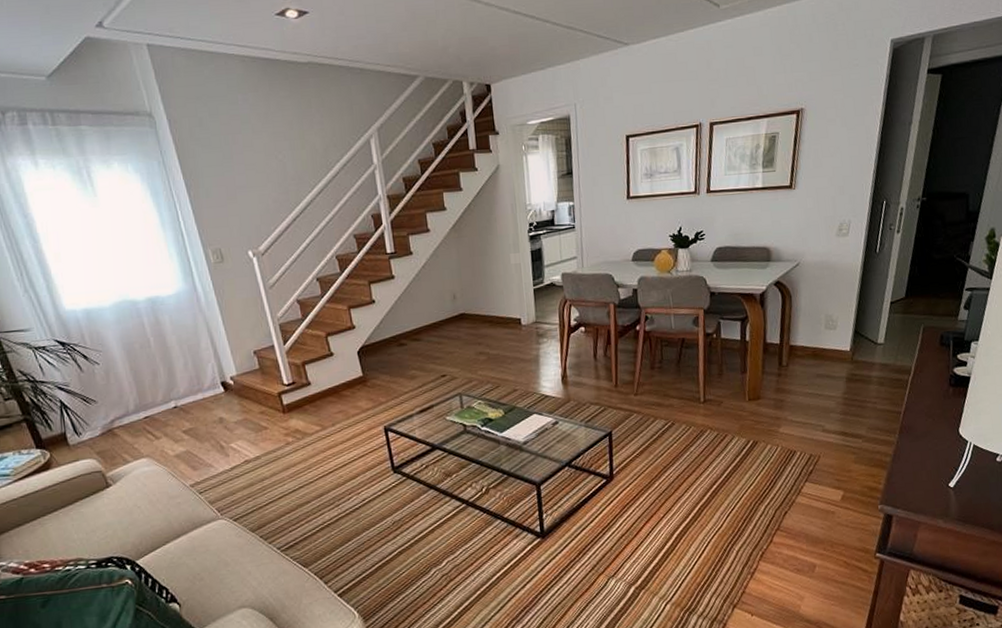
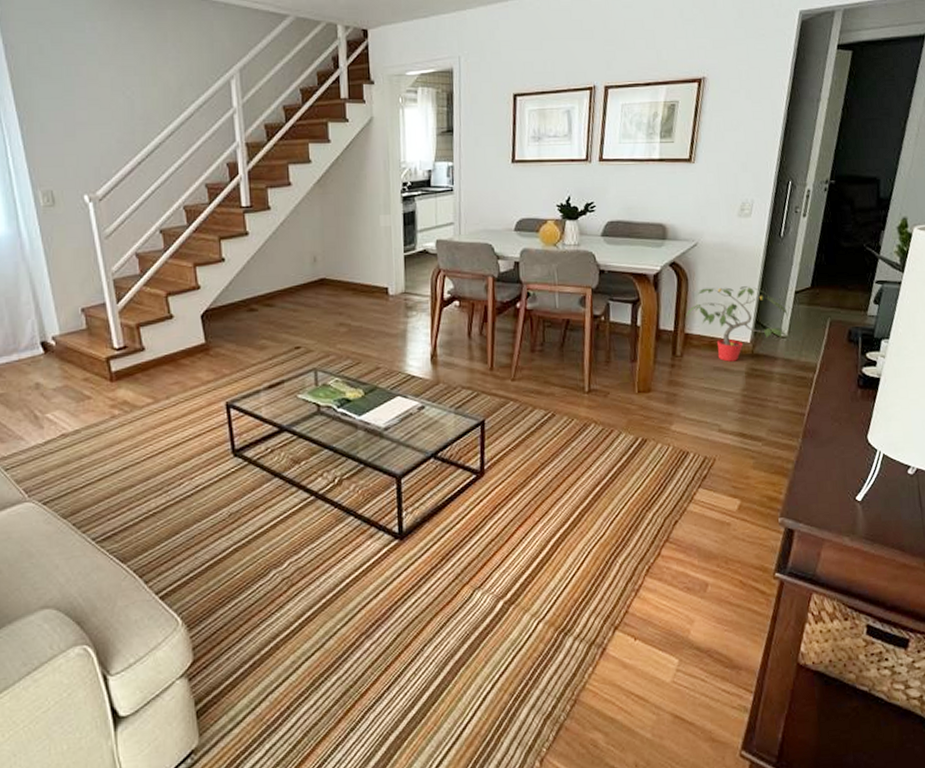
potted plant: none [790,299,887,369] -> present [685,286,791,362]

